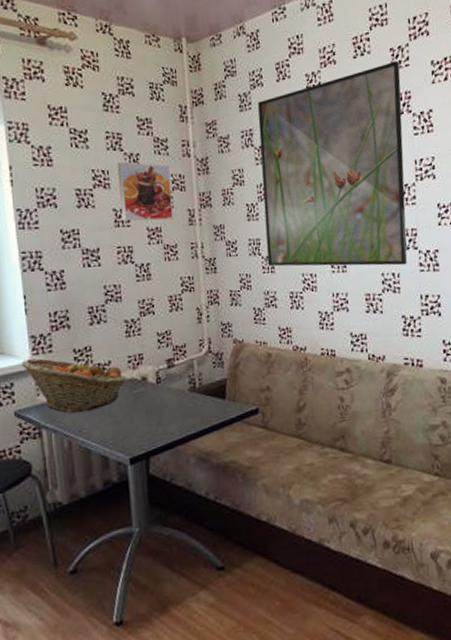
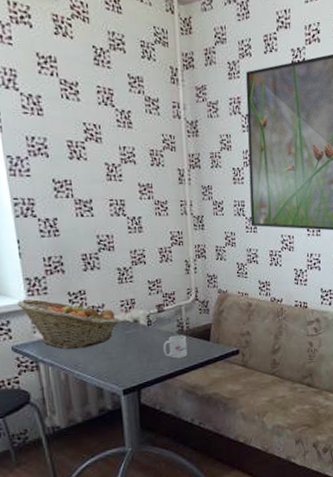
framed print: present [117,162,173,221] -> none [108,118,164,177]
mug: none [173,393,201,421] -> present [162,335,188,359]

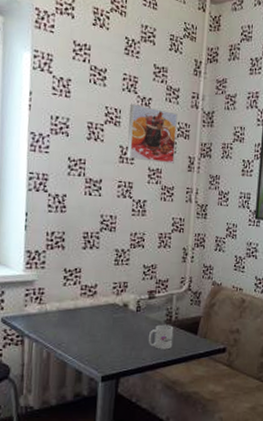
fruit basket: present [17,299,120,349] -> none [15,272,110,327]
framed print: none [108,118,164,177] -> present [127,104,178,164]

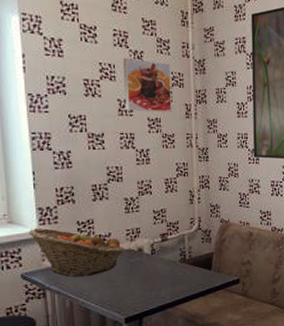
fruit basket: none [15,272,110,327] -> present [29,228,125,277]
mug: present [148,324,174,350] -> none [165,263,189,287]

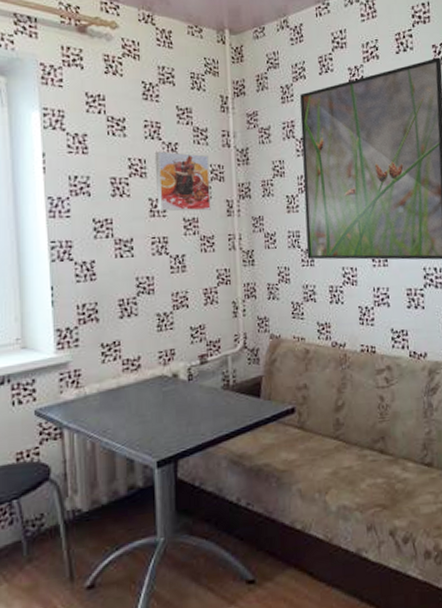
fruit basket: present [29,228,125,277] -> none [45,353,157,412]

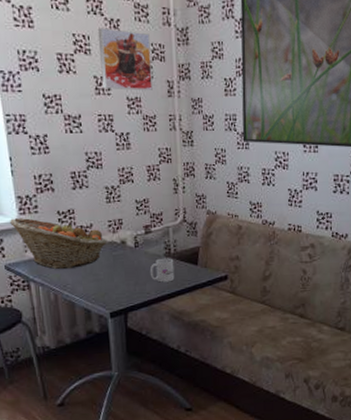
fruit basket: none [45,353,157,412] -> present [10,218,108,269]
mug: none [205,391,234,421] -> present [149,258,175,283]

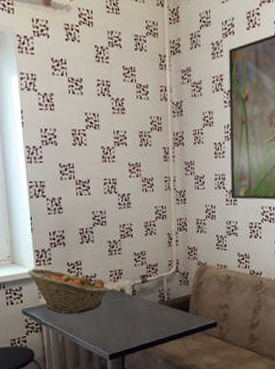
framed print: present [97,28,153,90] -> none [105,106,151,157]
mug: present [149,258,175,283] -> none [145,305,168,328]

